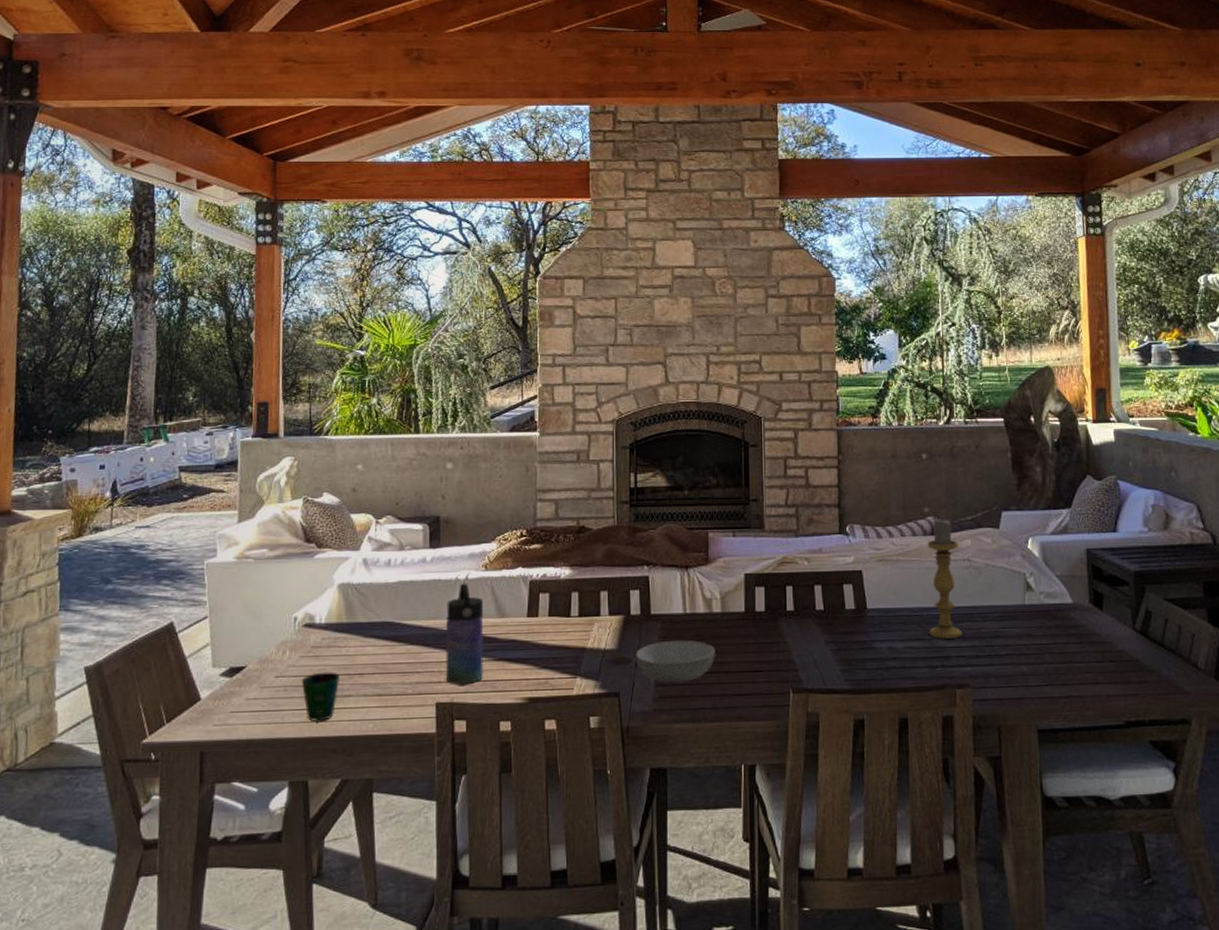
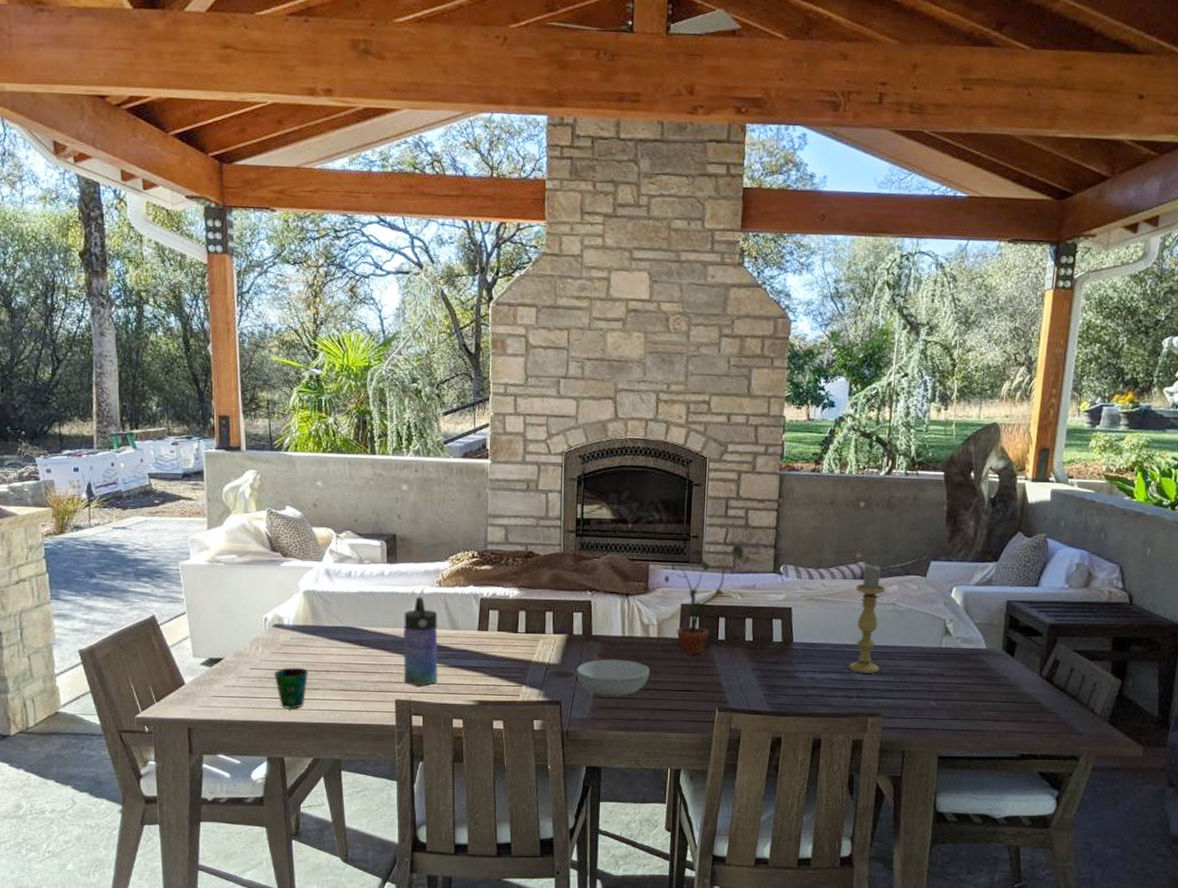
potted plant: none [725,505,808,630] -> present [664,544,745,655]

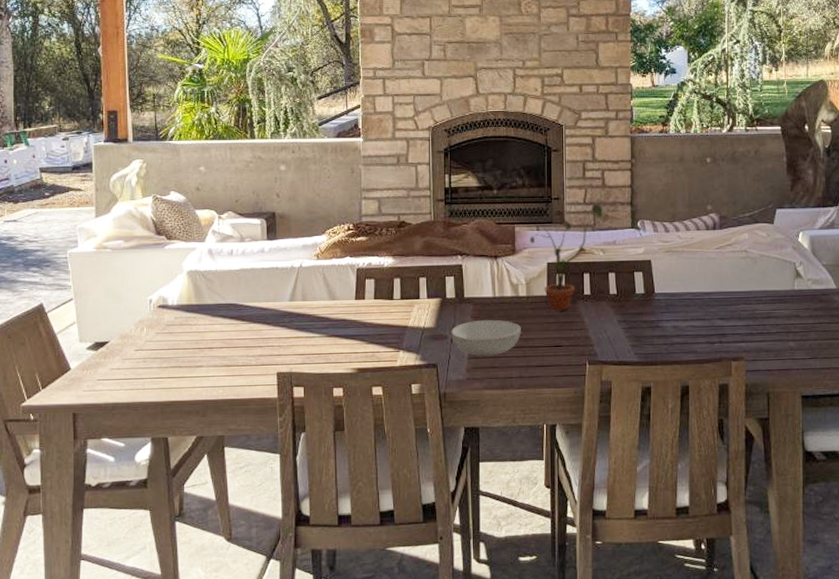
cup: present [274,667,308,709] -> none [158,346,192,388]
water bottle: present [402,596,439,685] -> none [283,270,319,357]
candle holder: present [848,563,885,674] -> none [709,214,739,319]

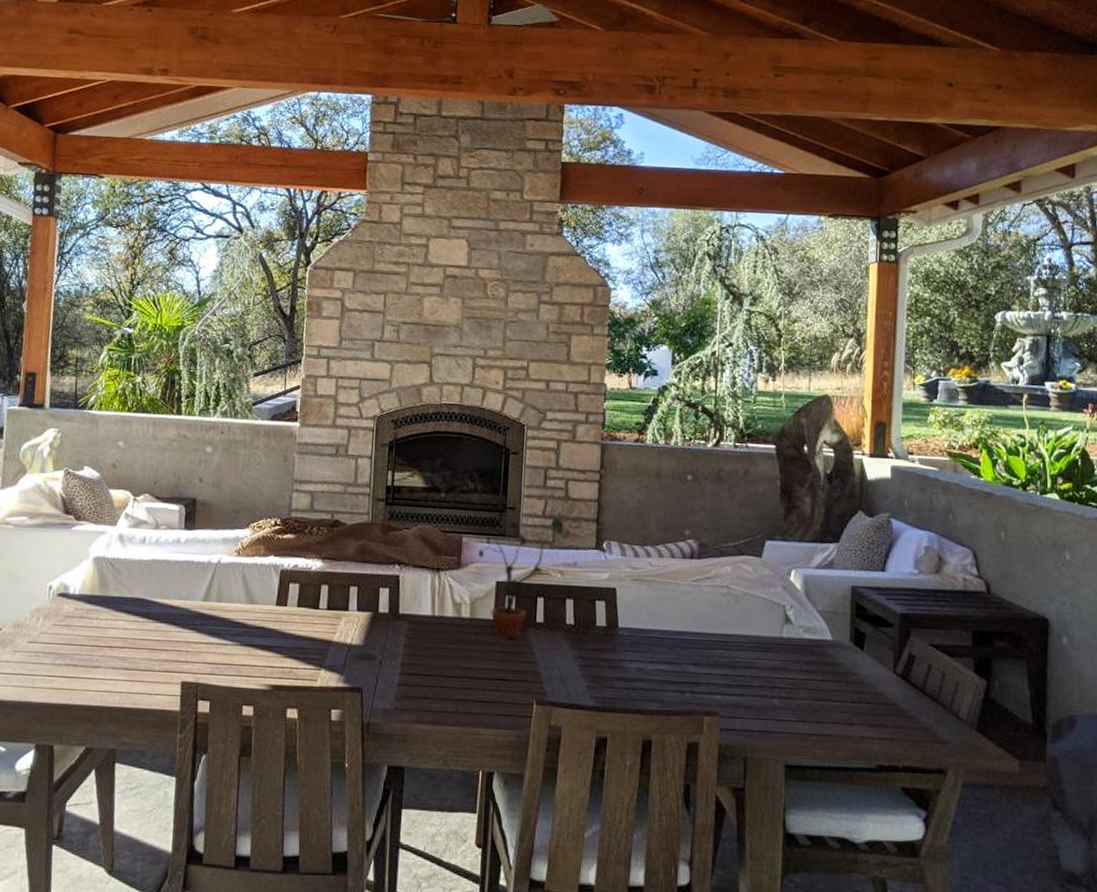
serving bowl: present [451,319,521,356] -> none [381,641,461,685]

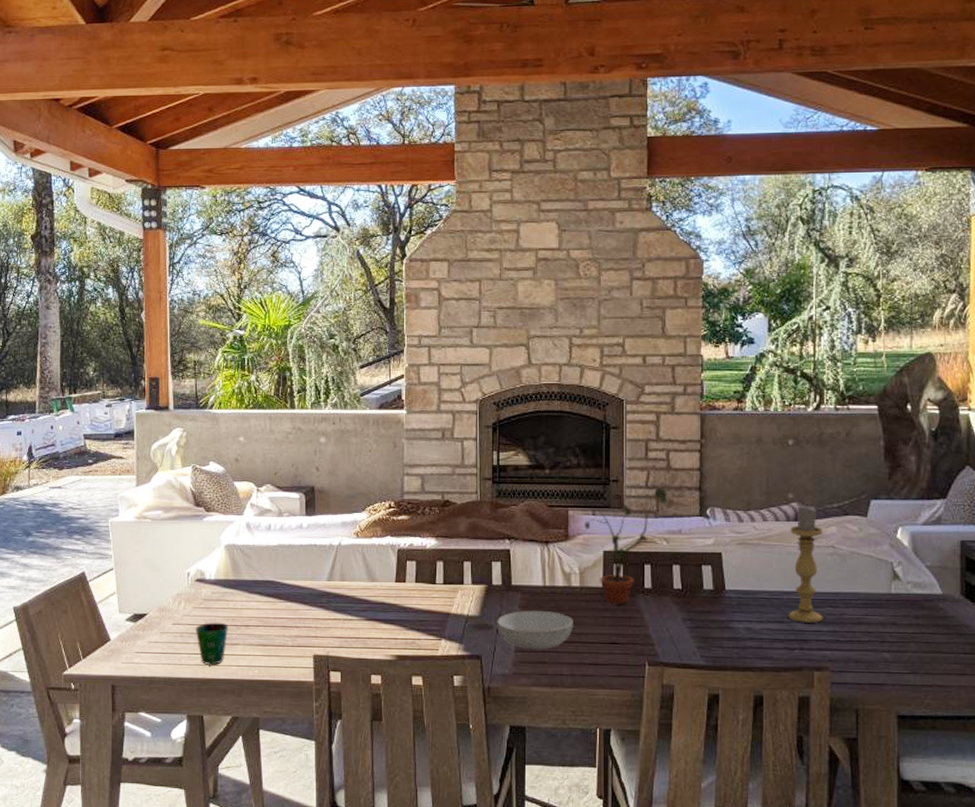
cup: none [52,641,90,689] -> present [195,622,228,665]
serving bowl: none [381,641,461,685] -> present [497,610,573,650]
candle holder: none [680,541,718,665] -> present [788,504,823,623]

